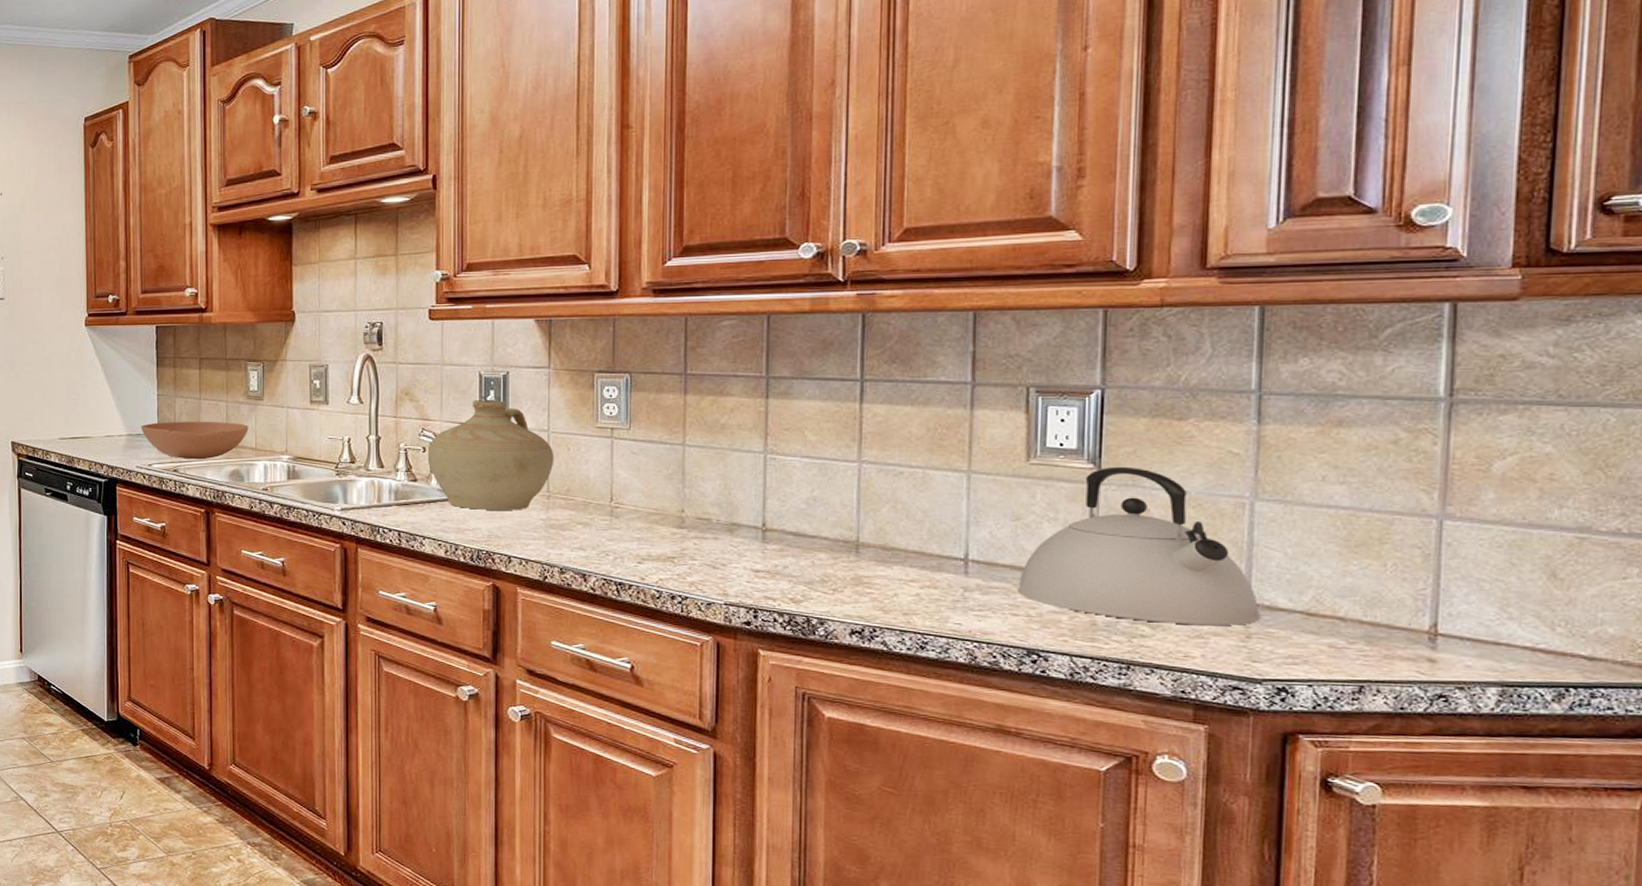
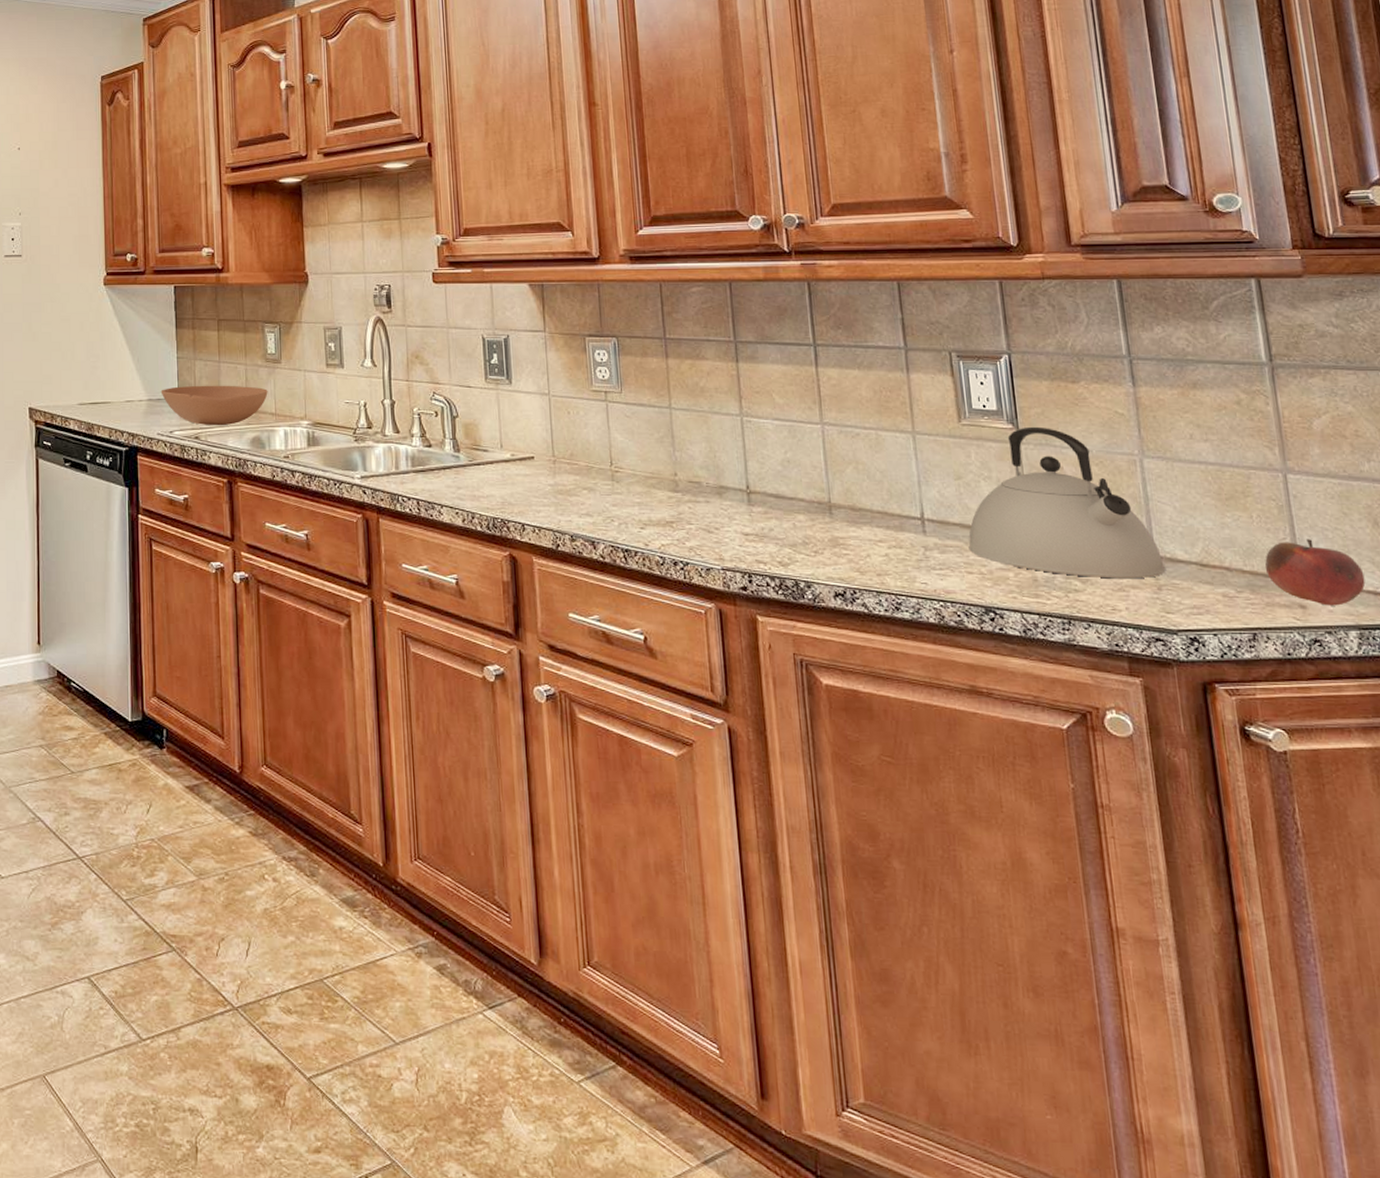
ceramic jug: present [427,400,555,510] -> none [439,363,557,476]
fruit: none [1390,590,1523,661] -> present [1264,539,1366,606]

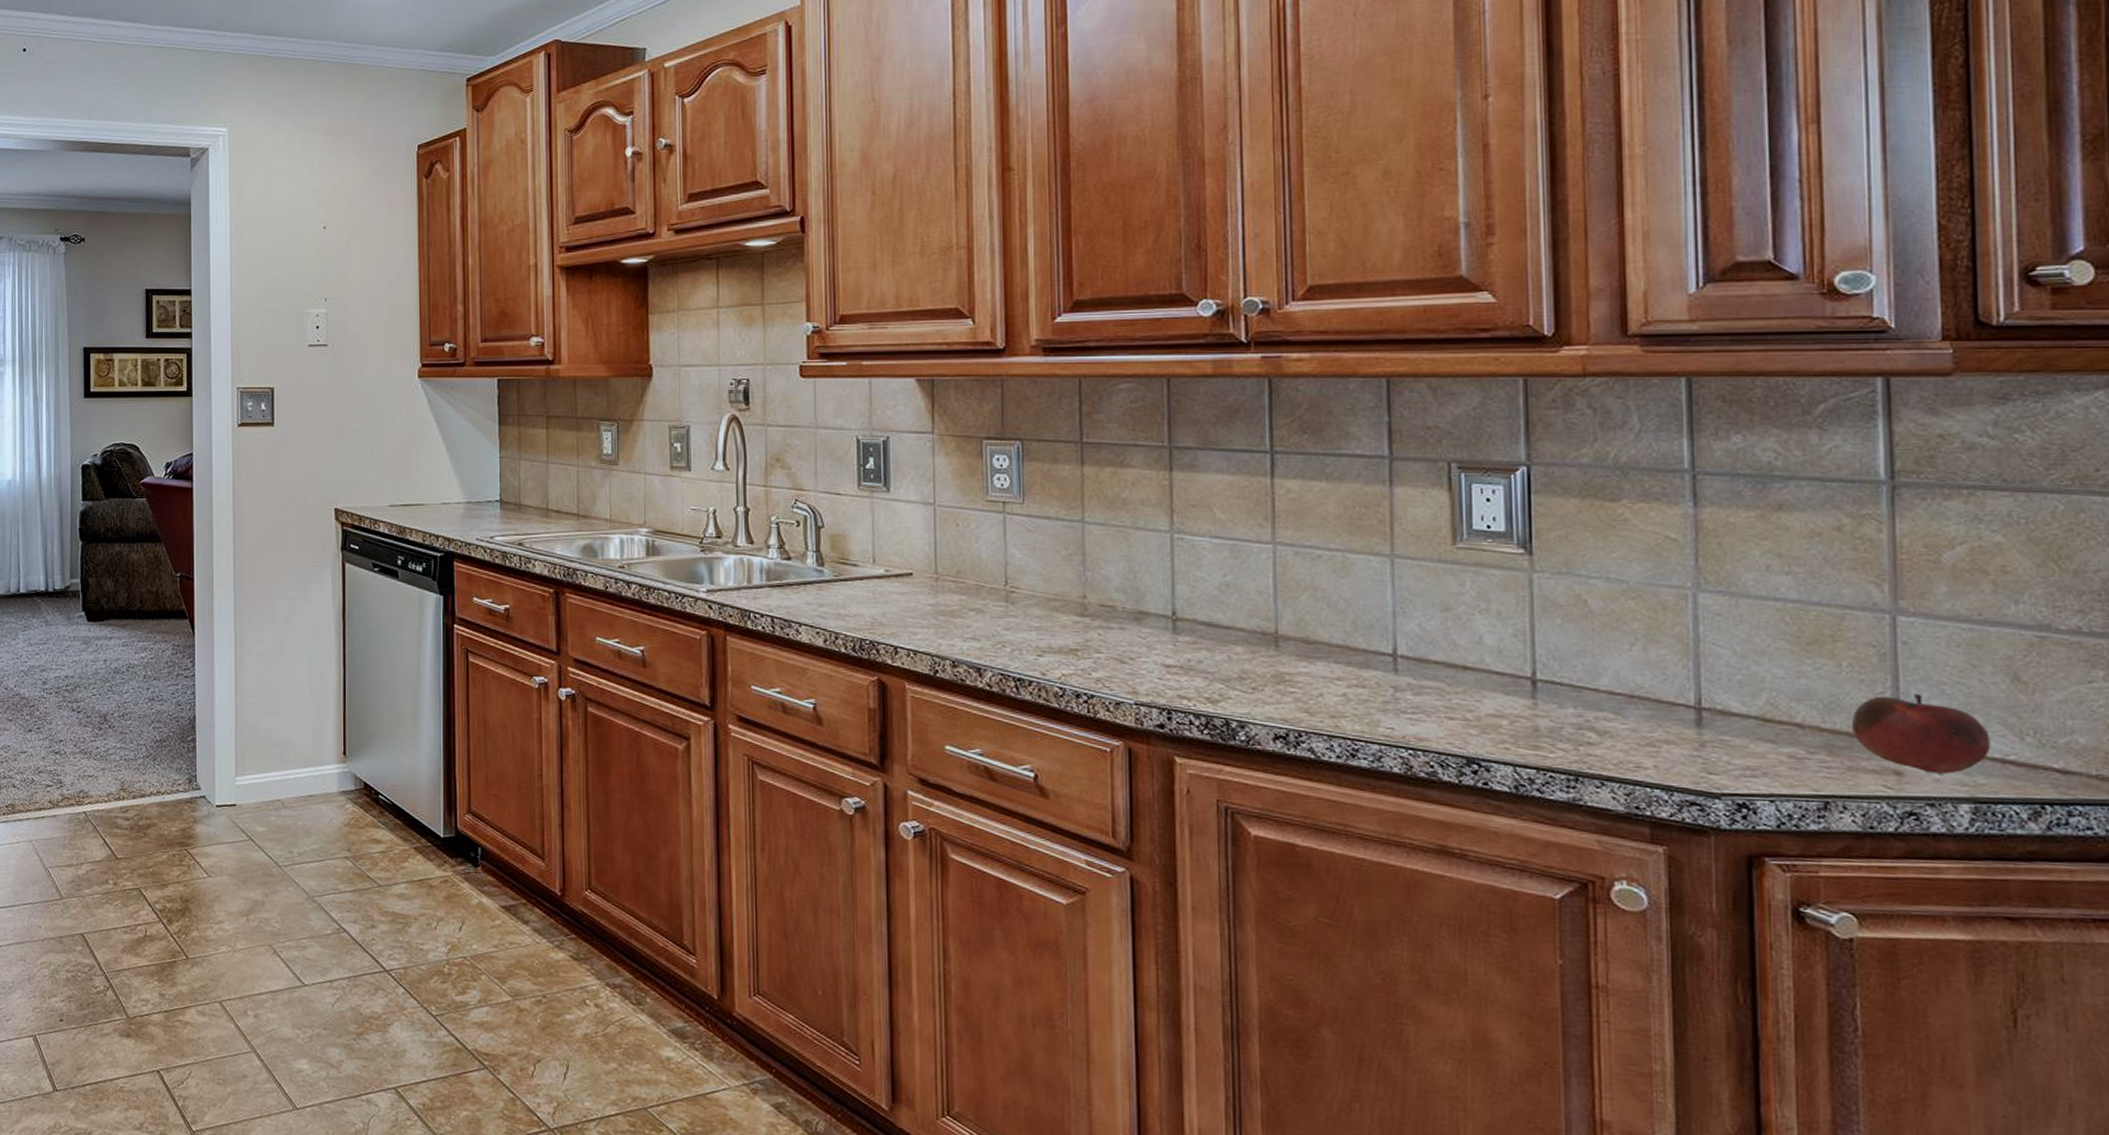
bowl: present [160,385,268,426] -> none [480,487,602,532]
kettle: present [968,426,1166,579] -> none [1452,552,1714,733]

